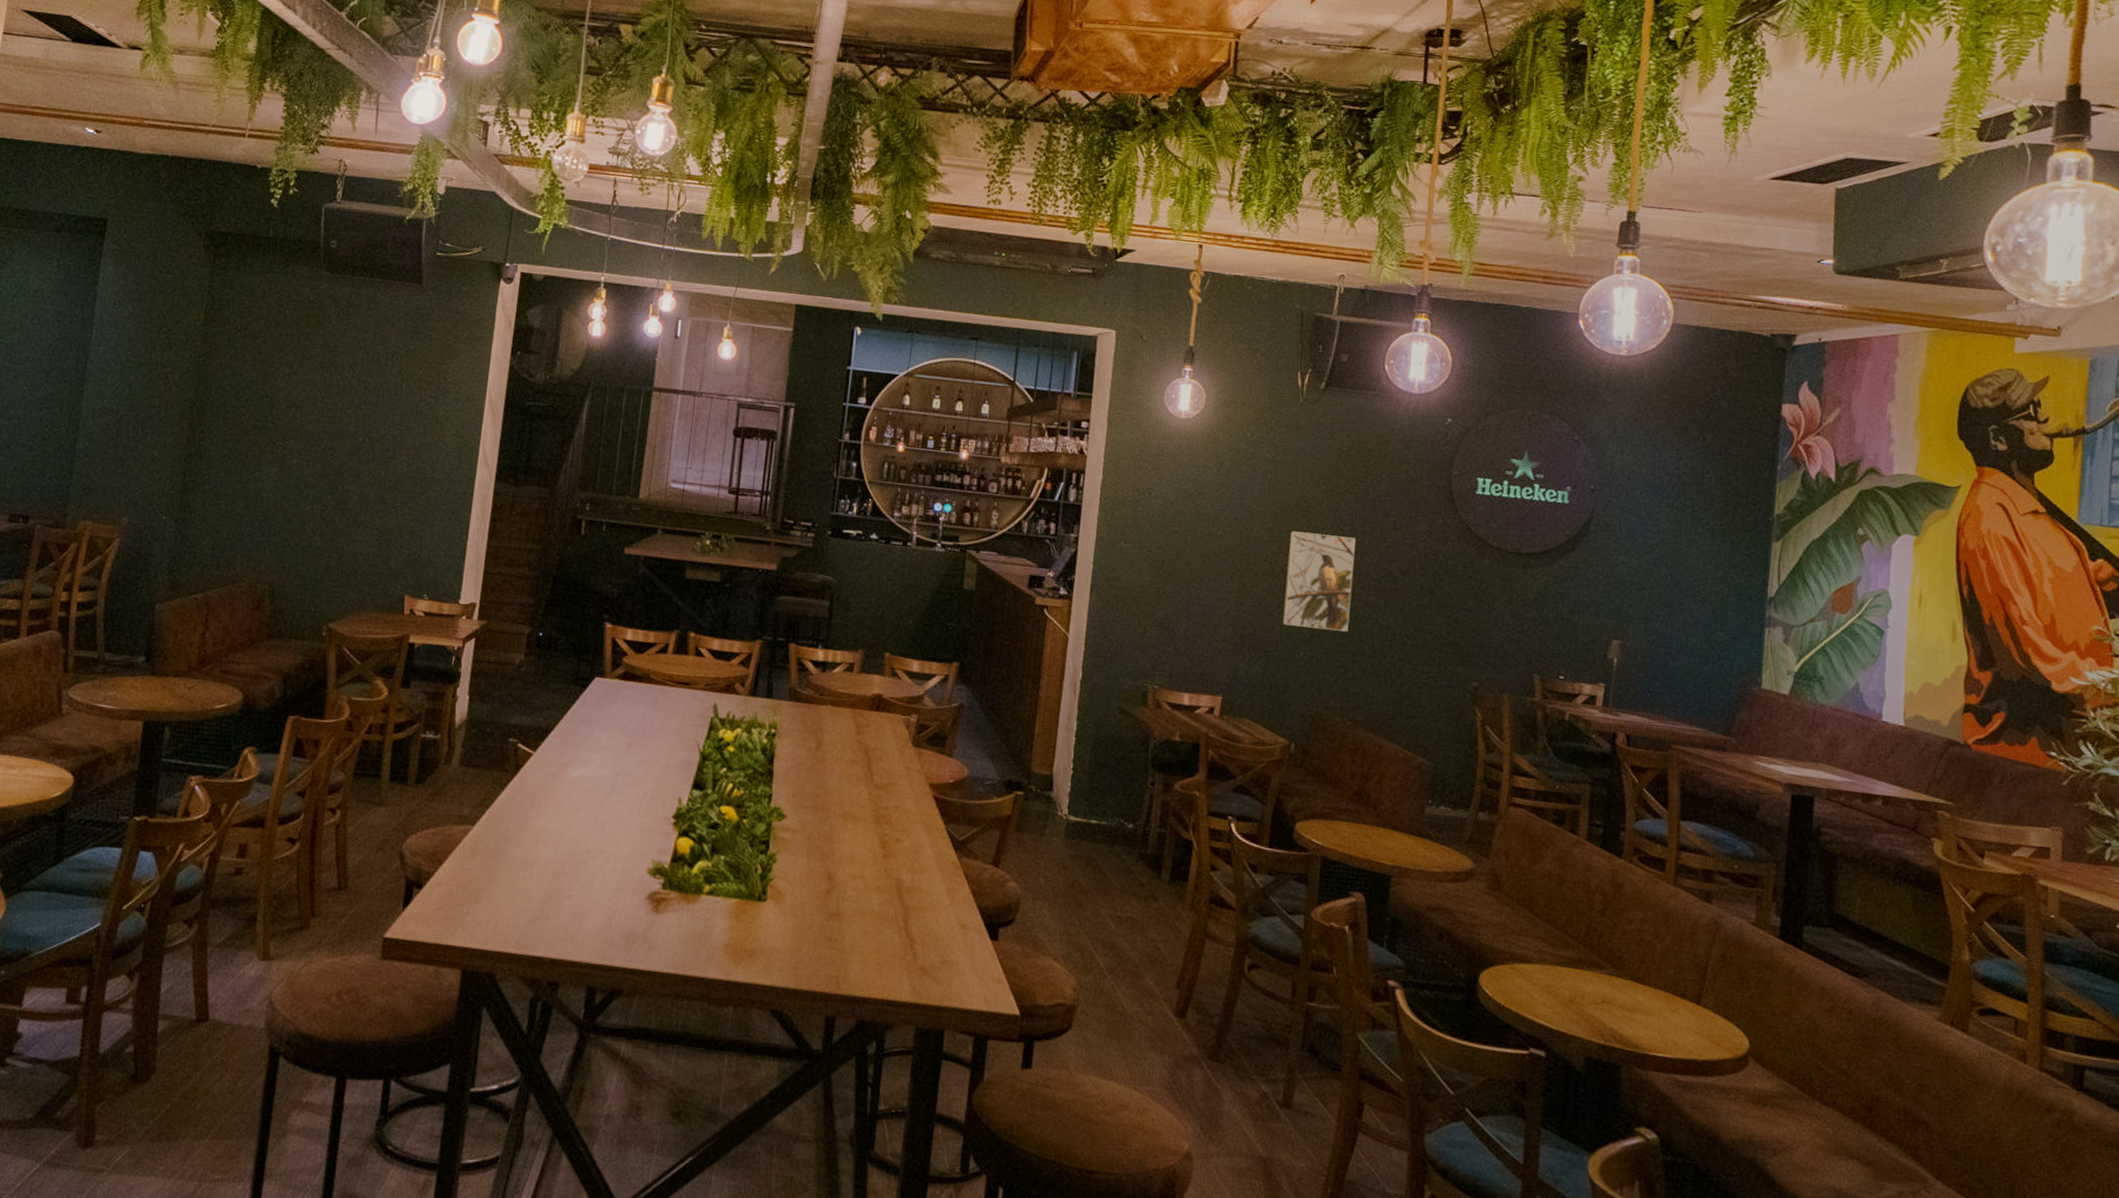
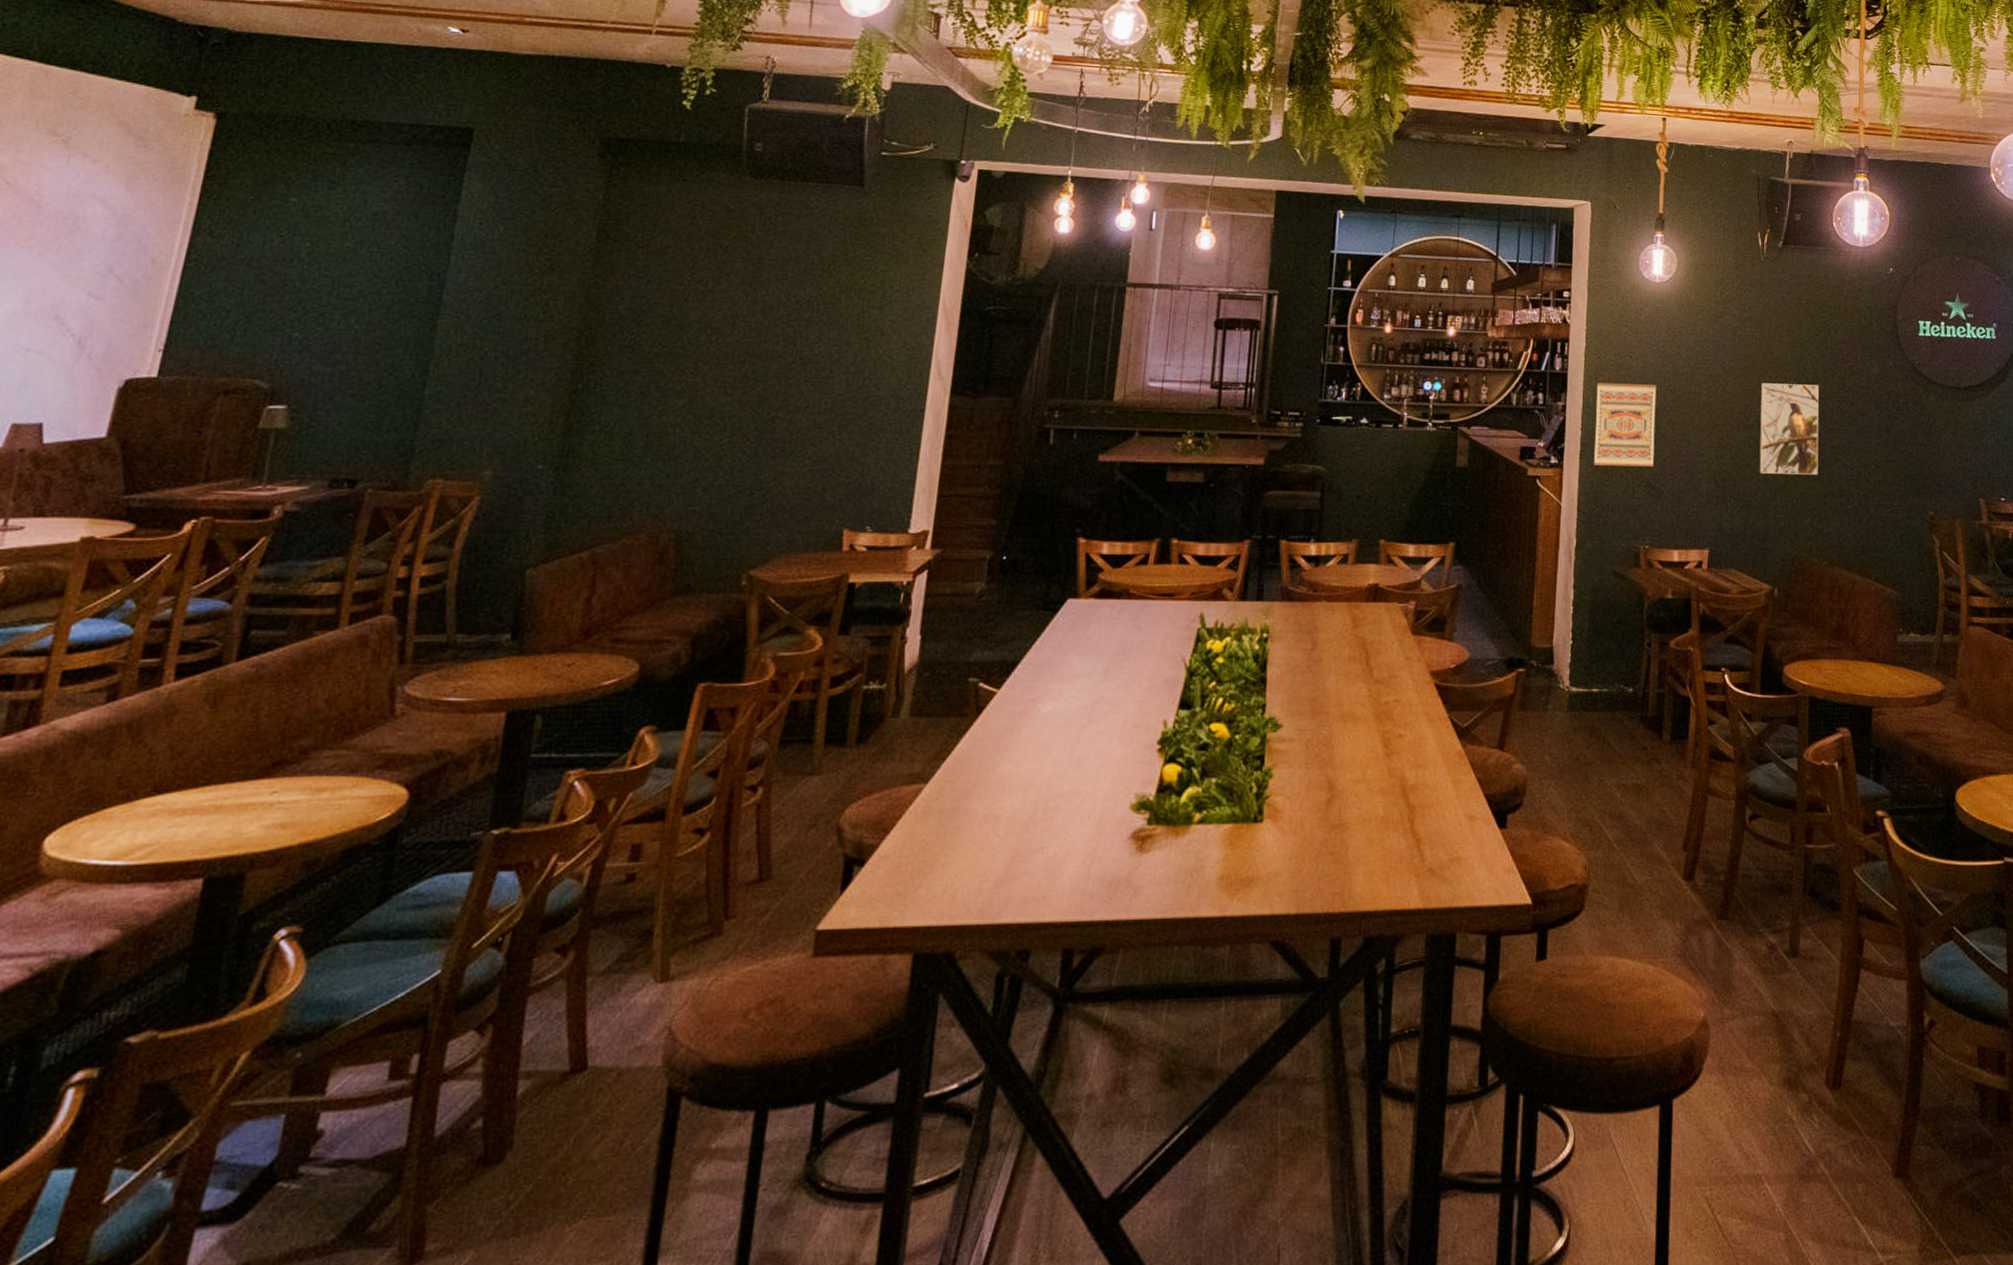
wall art: none [1104,517,1176,607] -> present [1593,383,1657,467]

